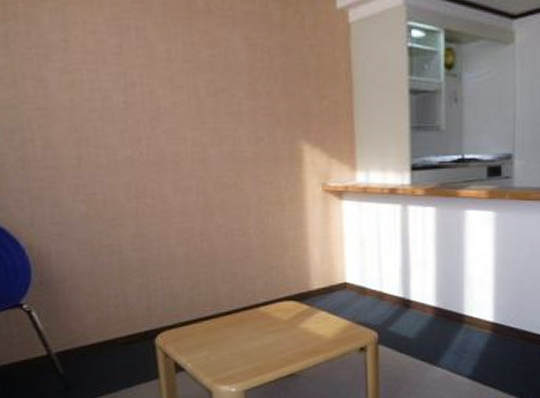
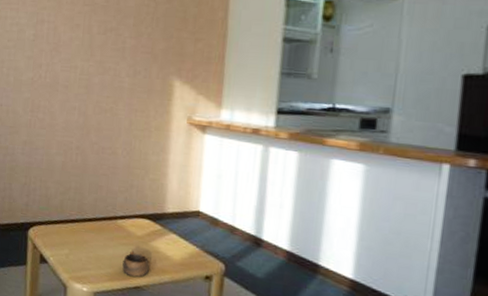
cup: none [272,338,301,364] -> present [122,251,149,277]

